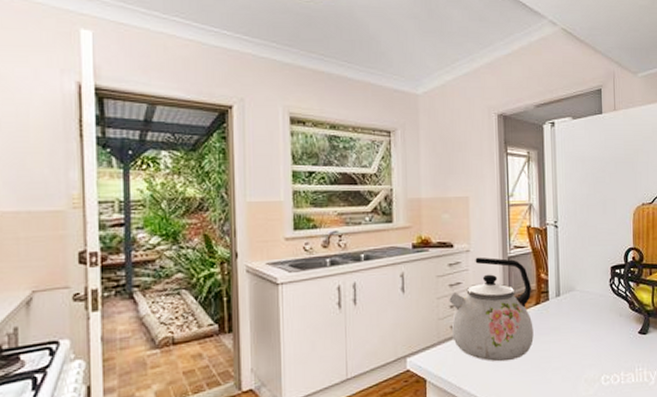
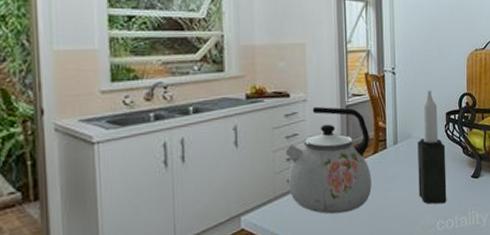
candle: none [581,244,612,359] -> present [417,90,447,205]

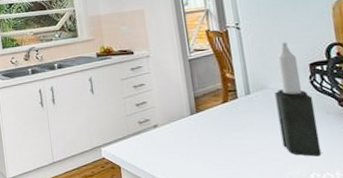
kettle: present [285,106,372,214] -> none [134,61,225,155]

